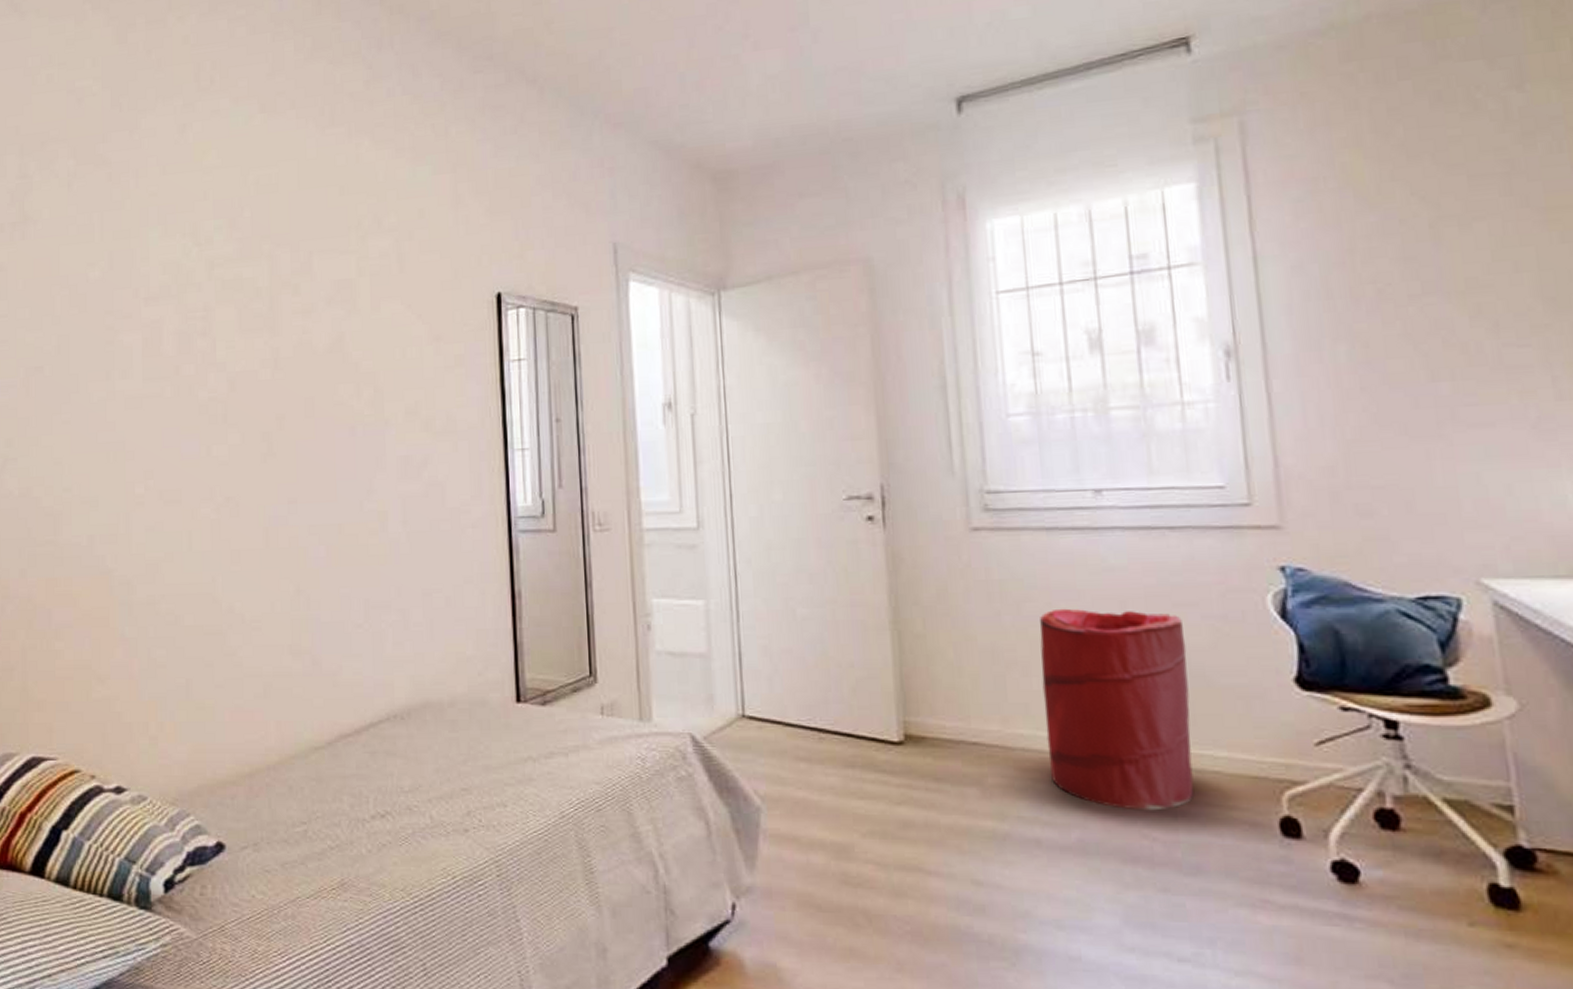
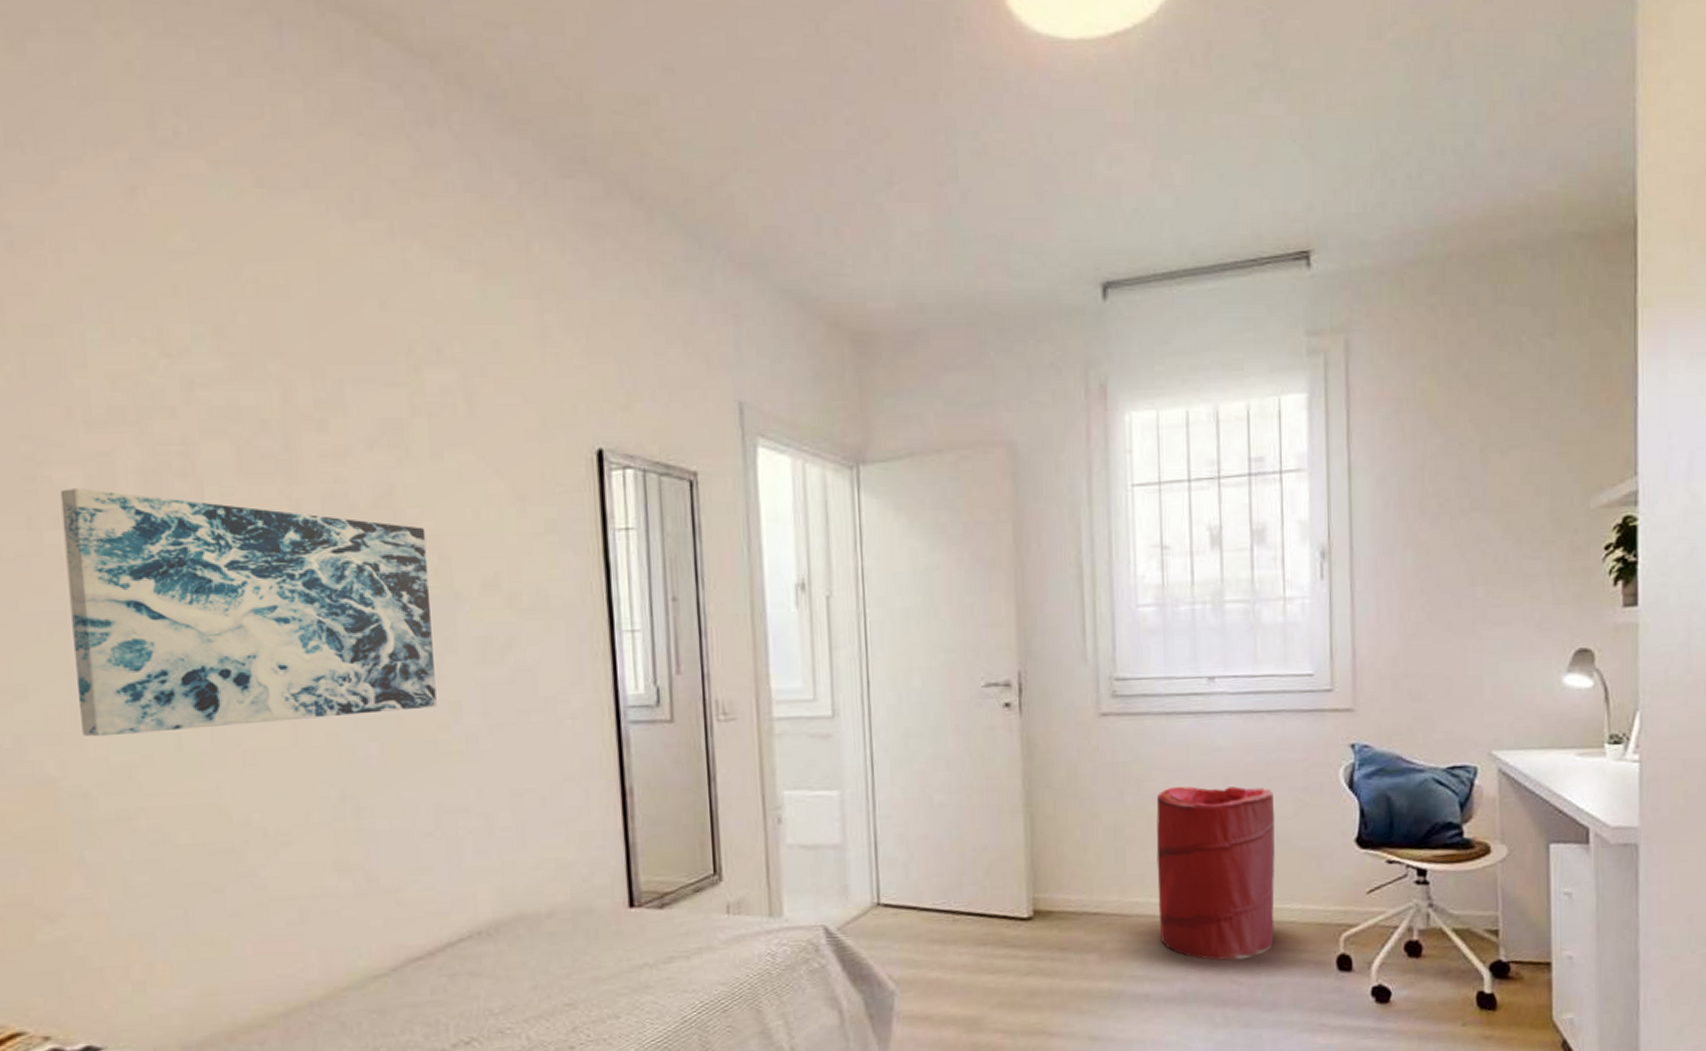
wall art: none [127,348,369,538] -> present [60,488,437,737]

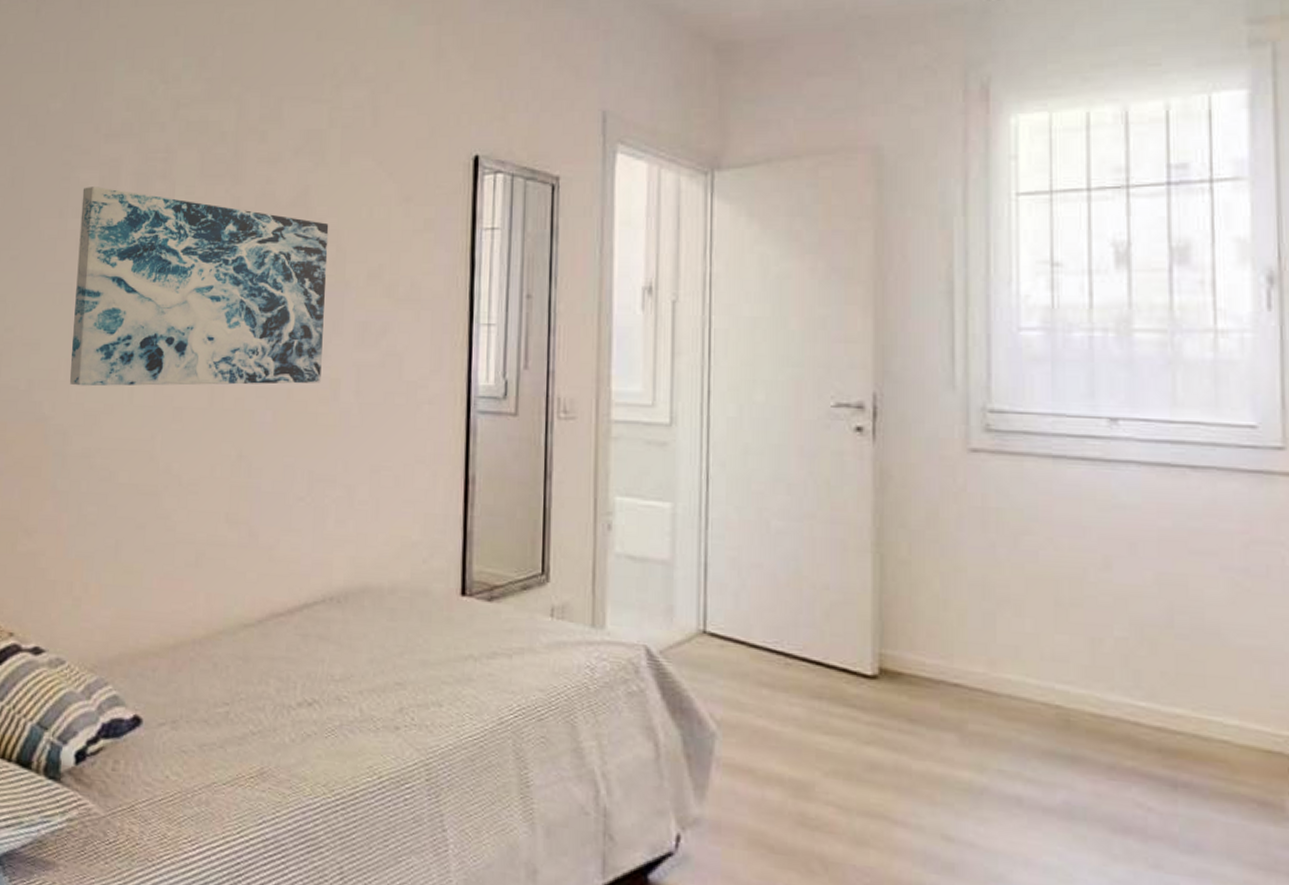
laundry hamper: present [1156,786,1275,960] -> none [1036,545,1201,778]

